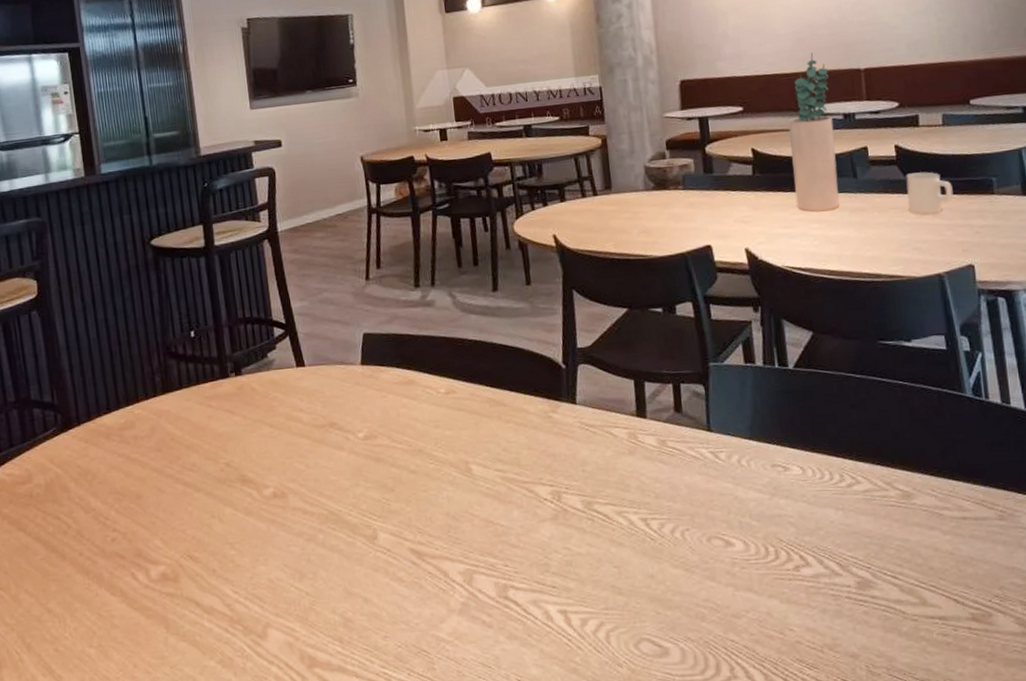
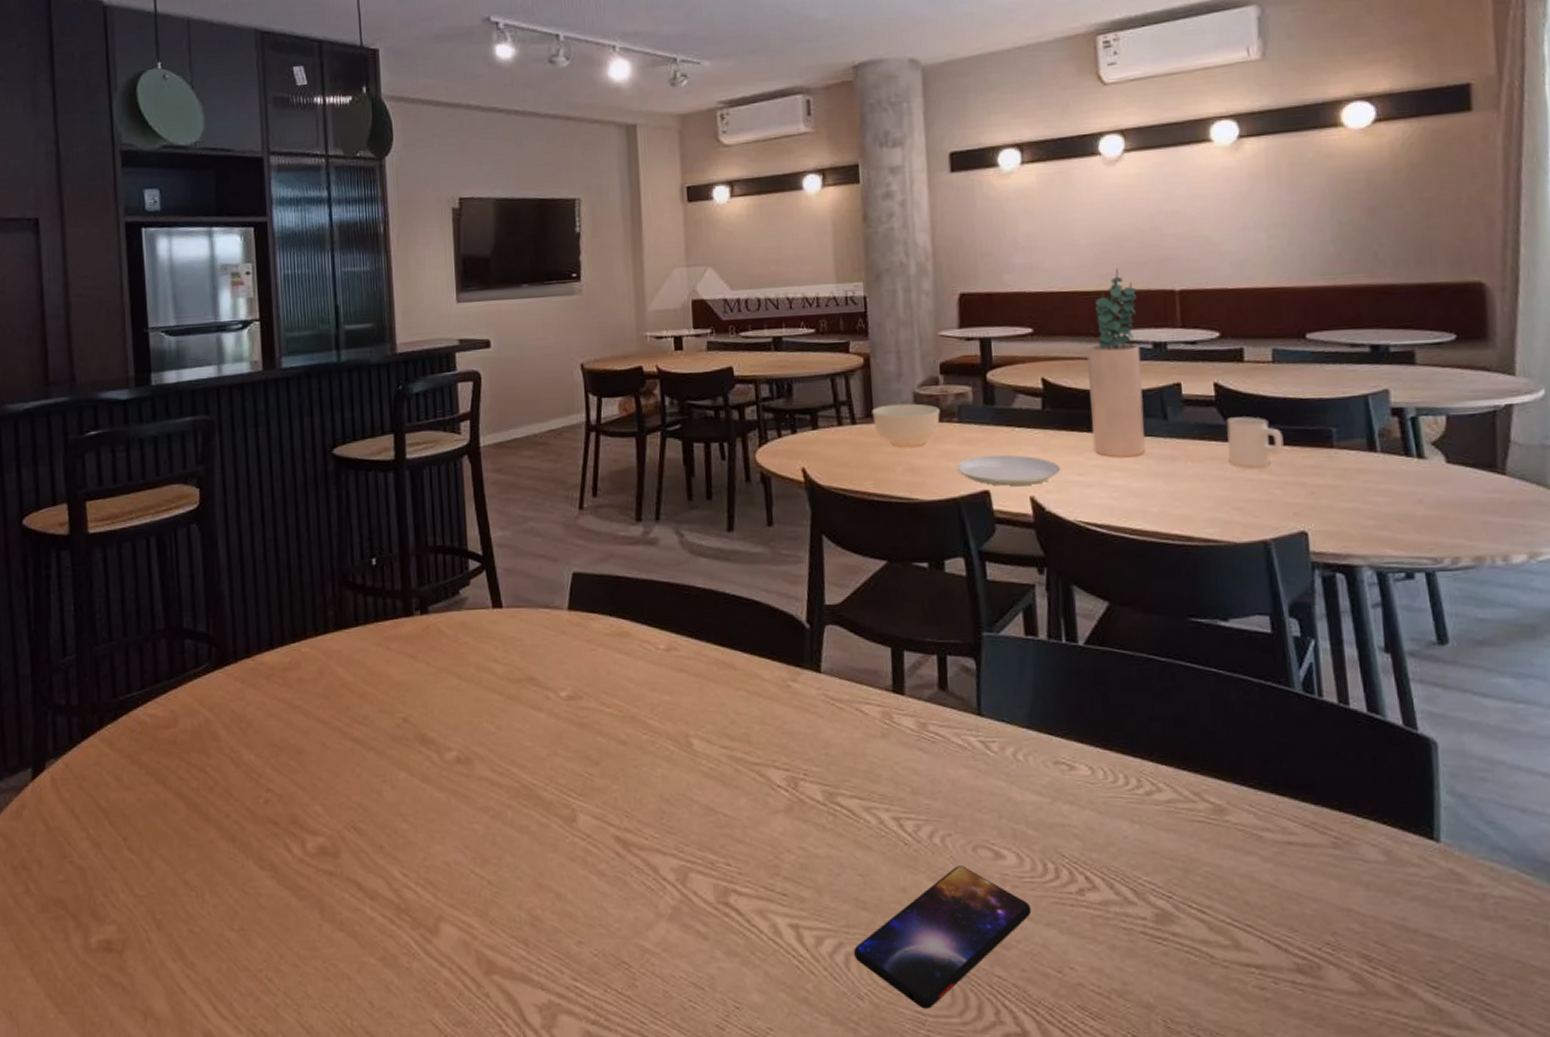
bowl: none [610,175,668,214] -> present [872,403,940,448]
smartphone: none [613,554,757,670] -> present [854,866,1032,1009]
plate: none [683,214,771,241] -> present [956,455,1062,486]

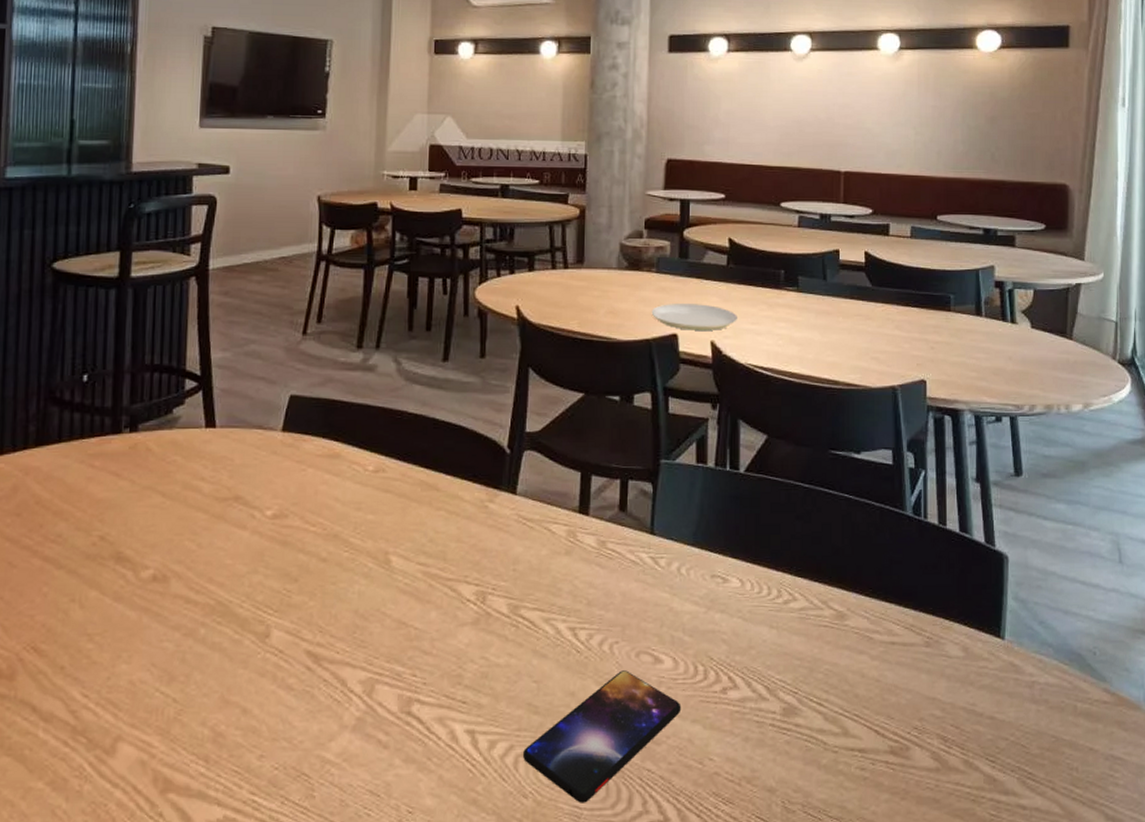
bowl: present [872,403,940,448] -> none [583,253,642,293]
vase: present [1086,268,1145,458] -> none [765,149,811,311]
cup: present [1226,416,1284,469] -> none [871,281,914,326]

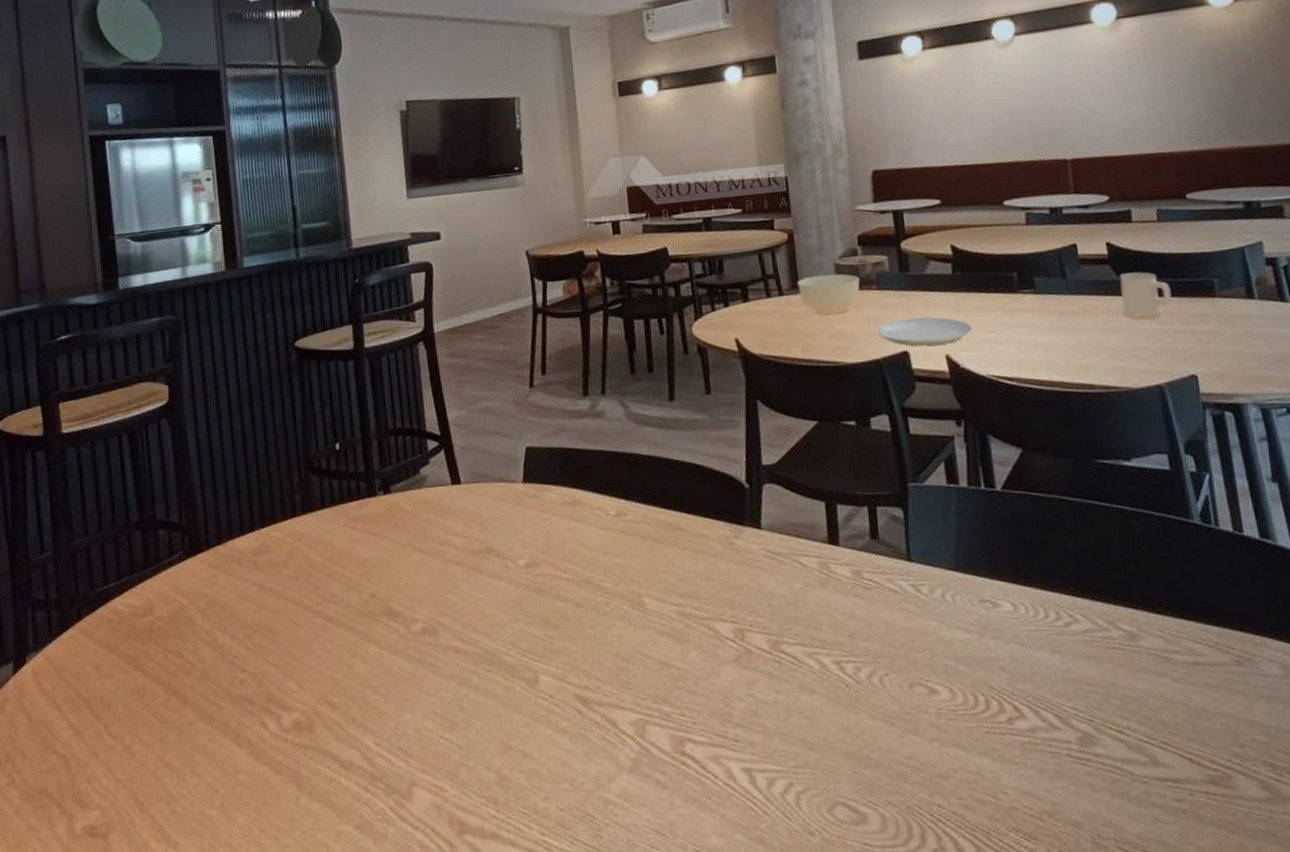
smartphone: present [523,670,681,803] -> none [804,703,966,841]
bowl: none [583,253,642,293] -> present [797,273,860,316]
cup: none [871,281,914,326] -> present [1119,272,1172,320]

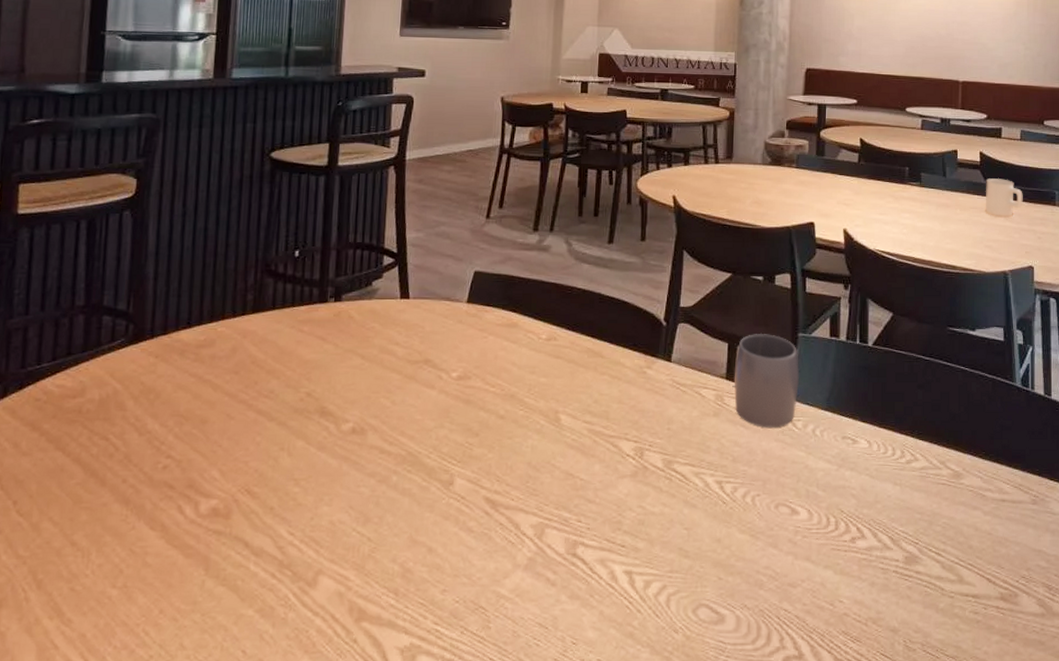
bowl: present [797,273,860,316] -> none [732,150,783,185]
mug: none [836,486,918,596] -> present [734,333,800,428]
plate: present [877,317,973,346] -> none [791,195,868,220]

